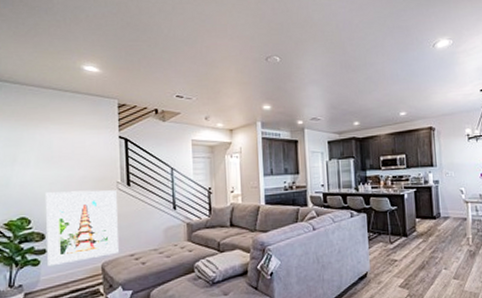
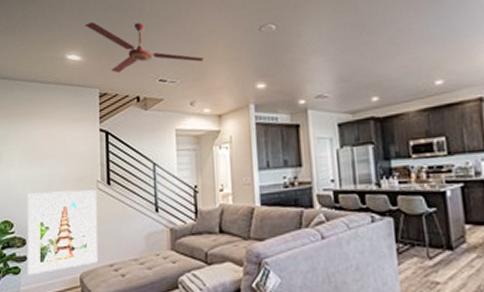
ceiling fan: none [101,38,218,87] -> present [84,22,204,73]

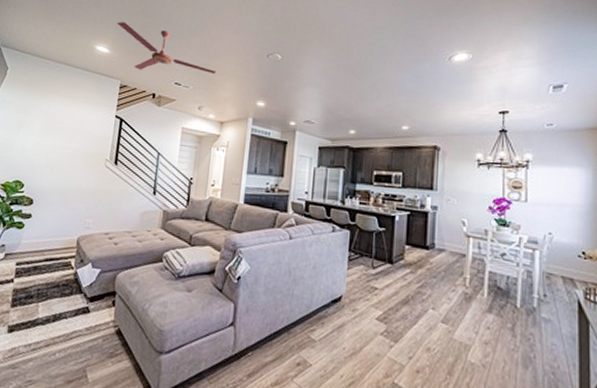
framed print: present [28,190,97,276] -> none [30,160,104,232]

